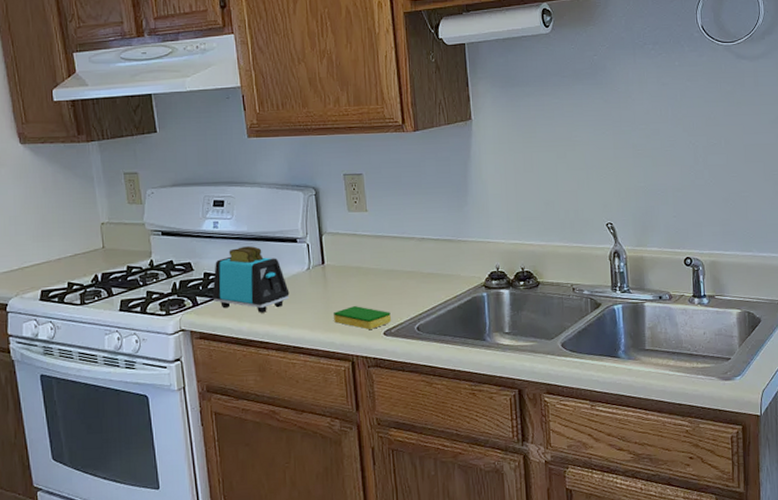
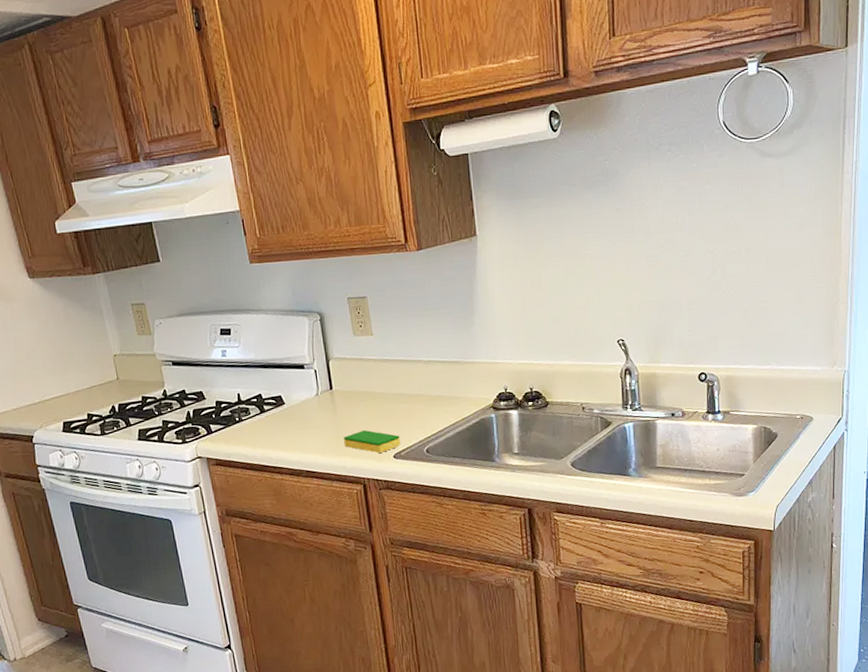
toaster: present [212,246,290,313] -> none [225,373,300,439]

